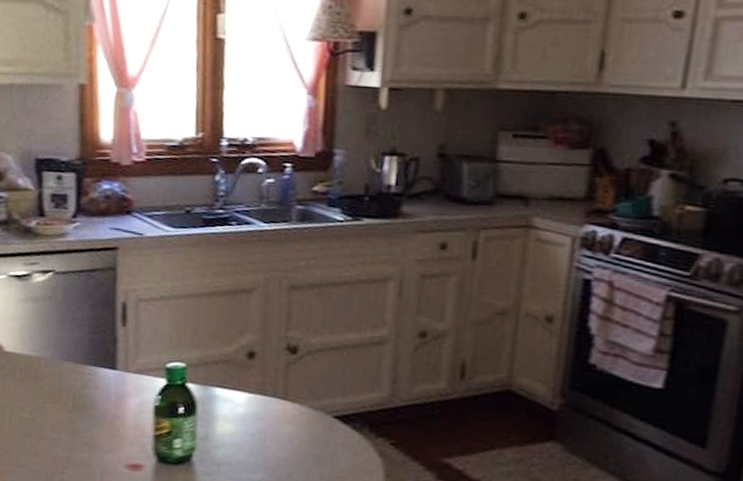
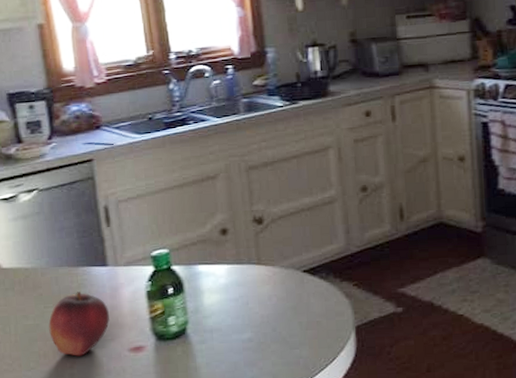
fruit: none [44,392,111,463] -> present [48,292,110,356]

